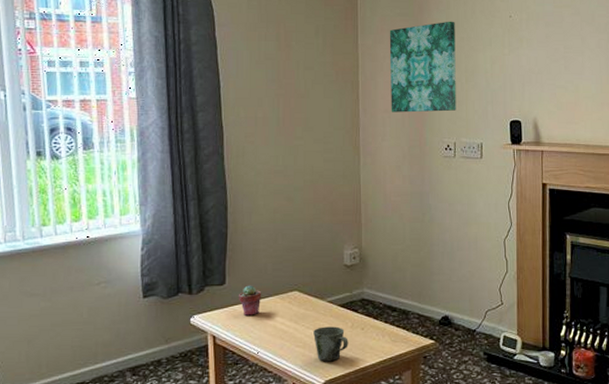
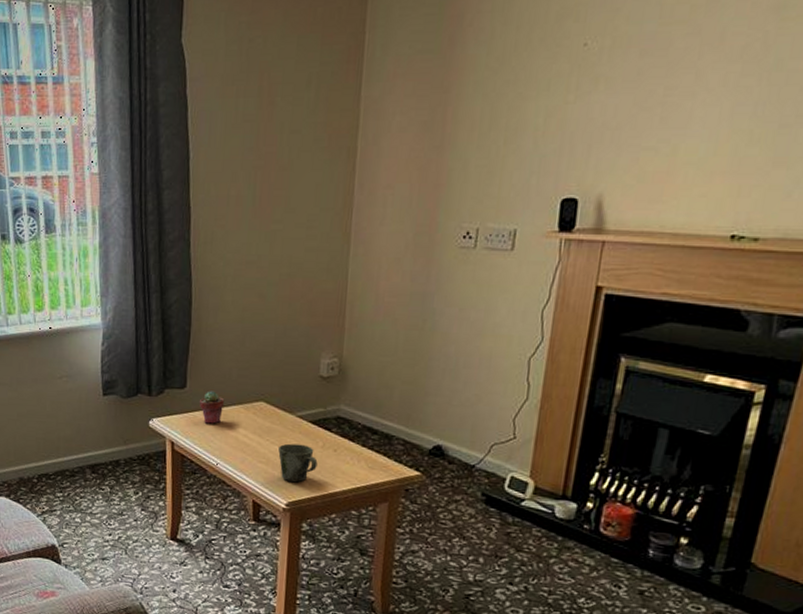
wall art: present [389,21,456,113] -> none [395,56,499,188]

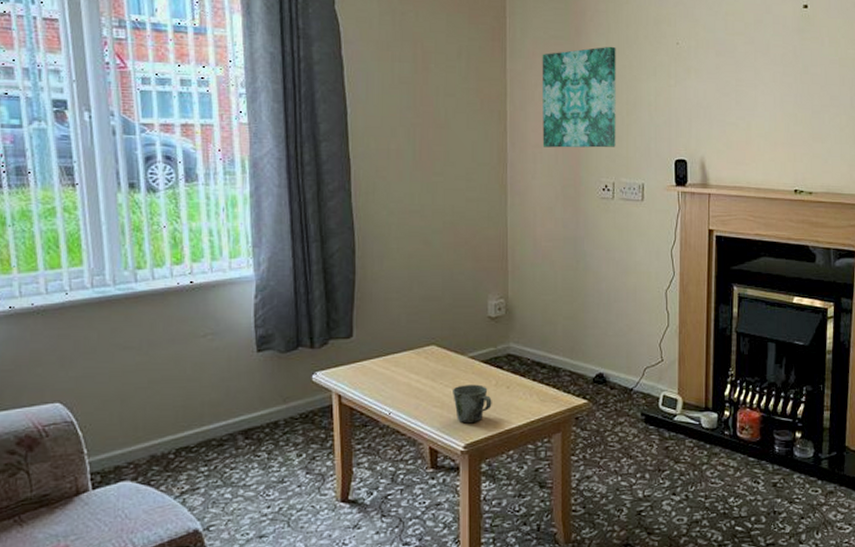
potted succulent: present [199,391,225,424] -> none [367,338,395,372]
wall art: none [395,56,499,188] -> present [542,46,616,148]

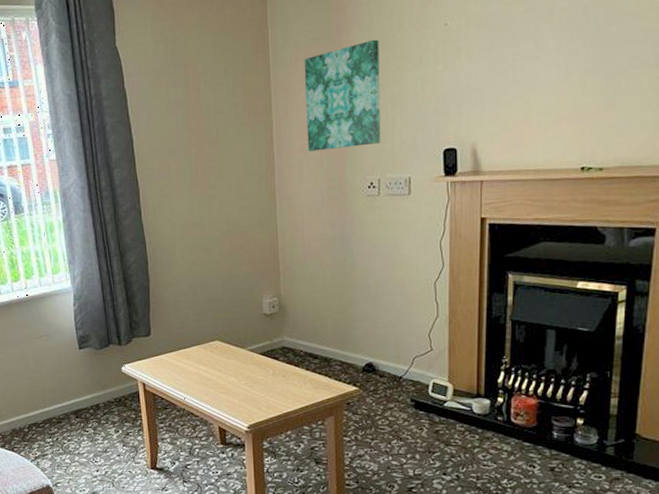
mug: present [453,384,492,424] -> none [236,374,270,408]

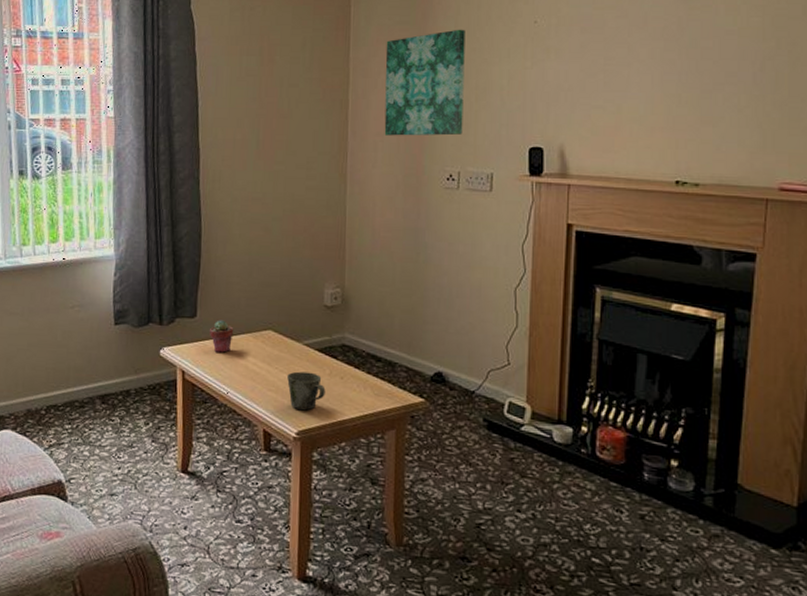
potted succulent: none [163,336,185,364] -> present [209,320,234,353]
mug: none [236,374,270,408] -> present [287,371,326,411]

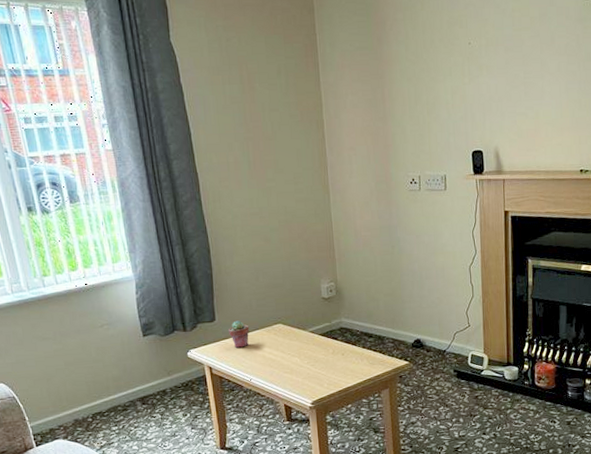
mug: present [287,371,326,411] -> none [299,353,331,385]
wall art: present [384,29,465,136] -> none [350,52,420,149]

